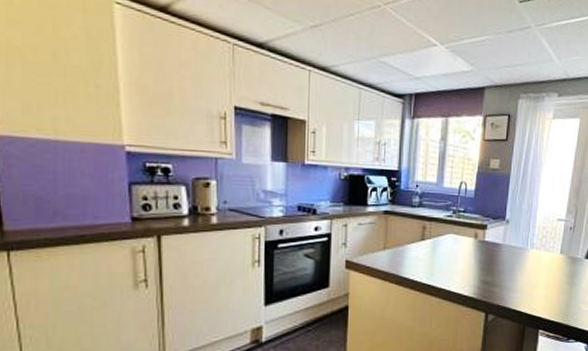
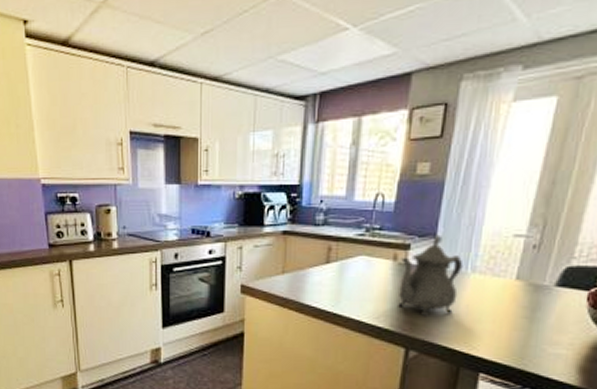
teapot: none [479,217,525,284] -> present [398,234,464,316]

